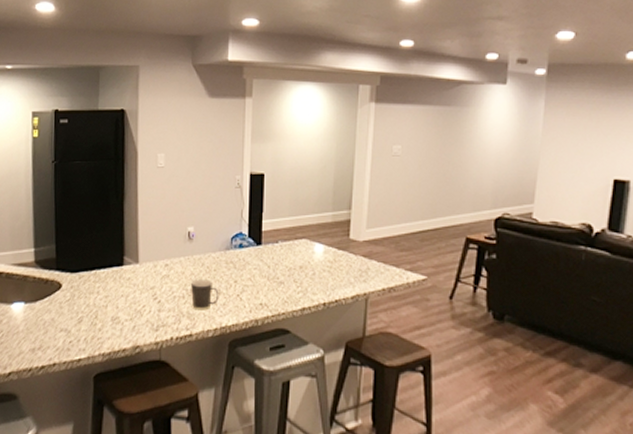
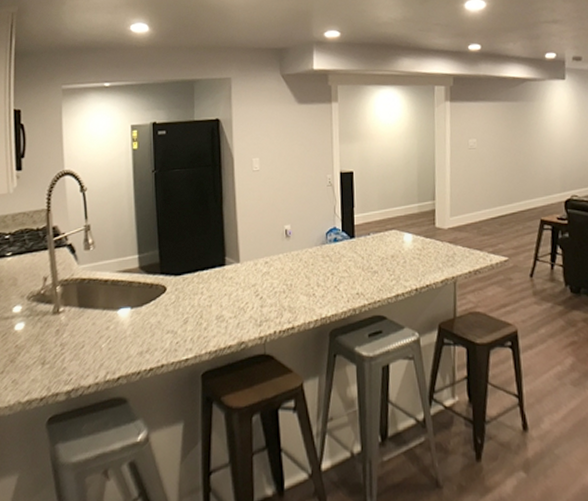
mug: present [190,279,219,311] -> none [290,274,318,304]

